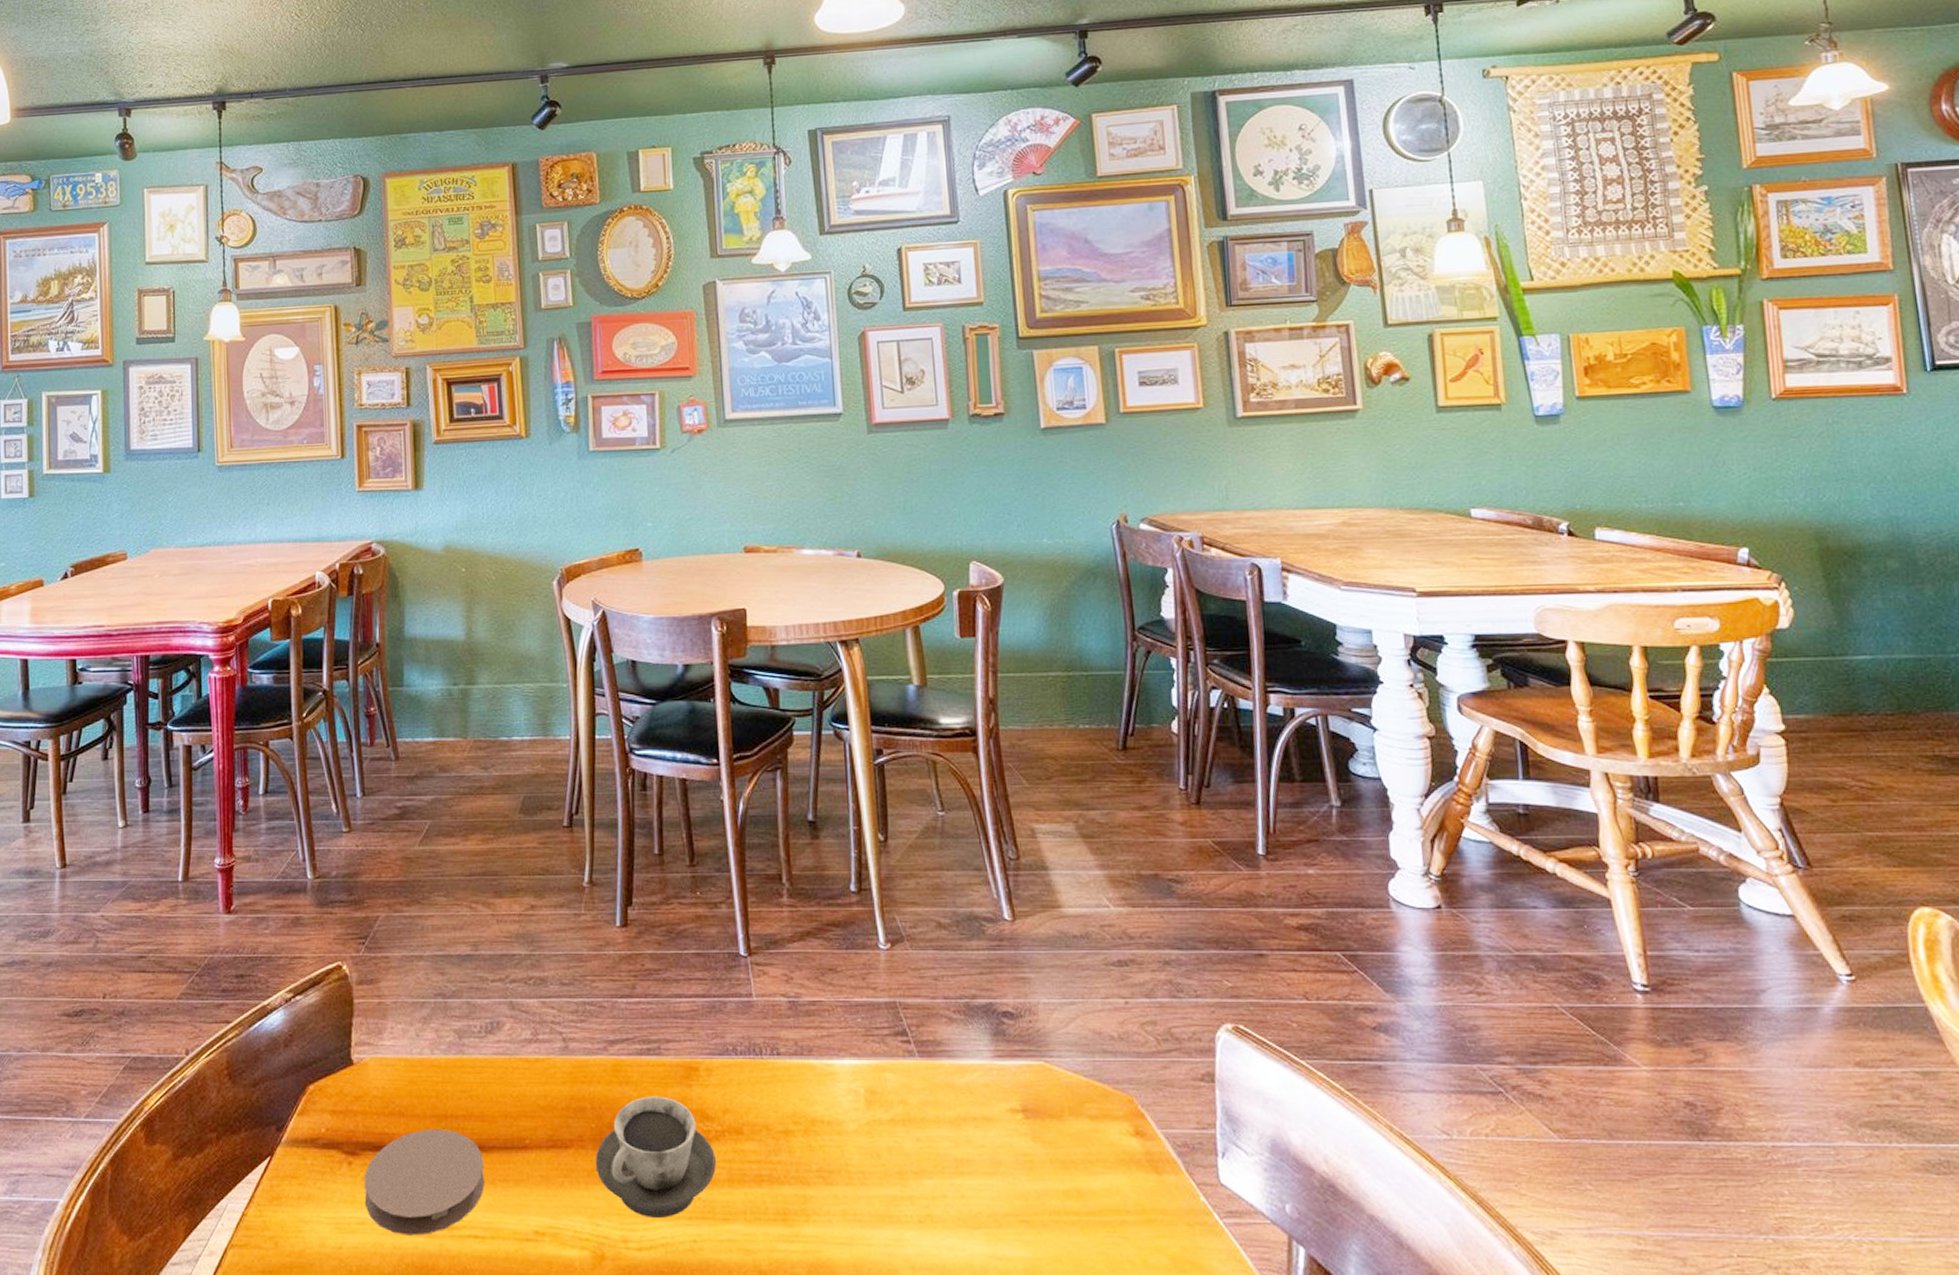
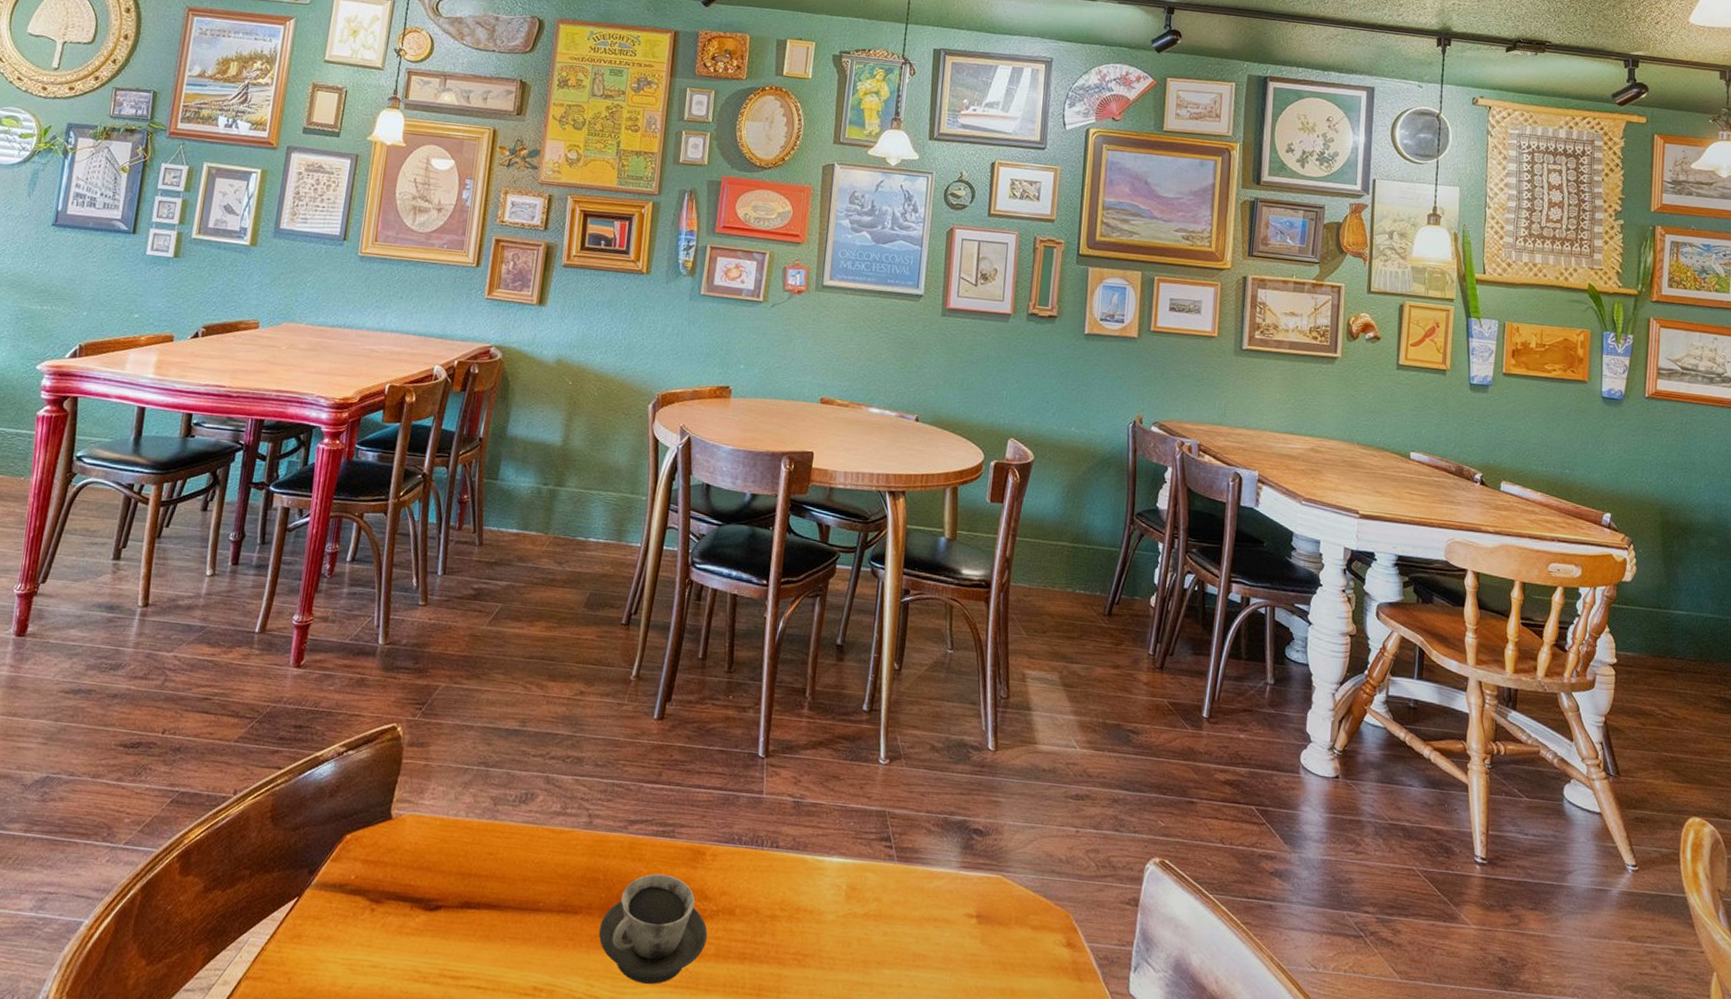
coaster: present [364,1128,484,1236] -> none [380,885,498,982]

